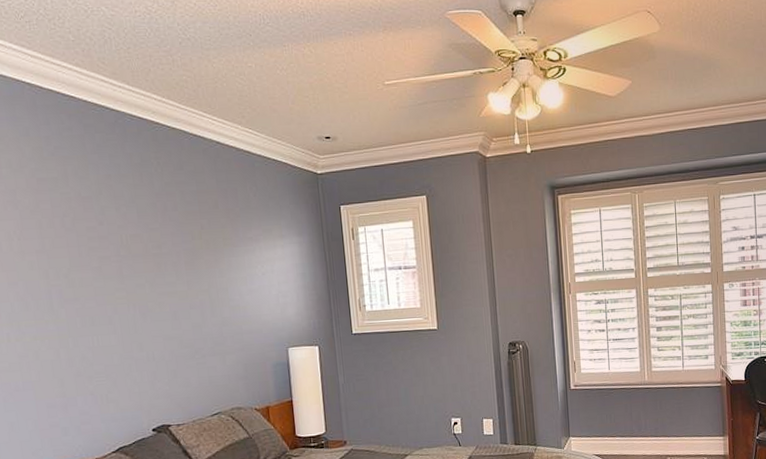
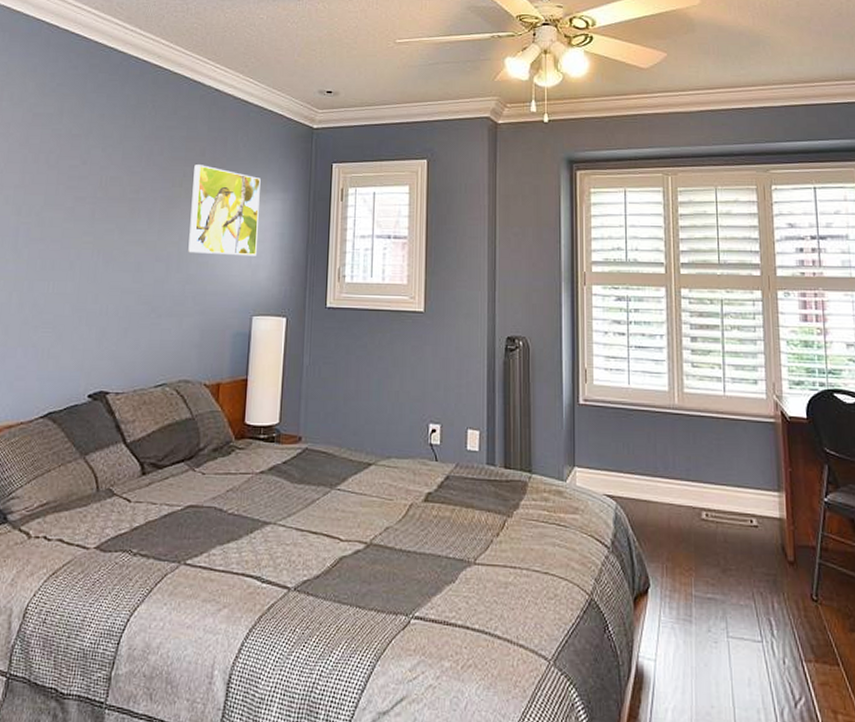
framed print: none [210,216,283,299] -> present [188,165,261,256]

